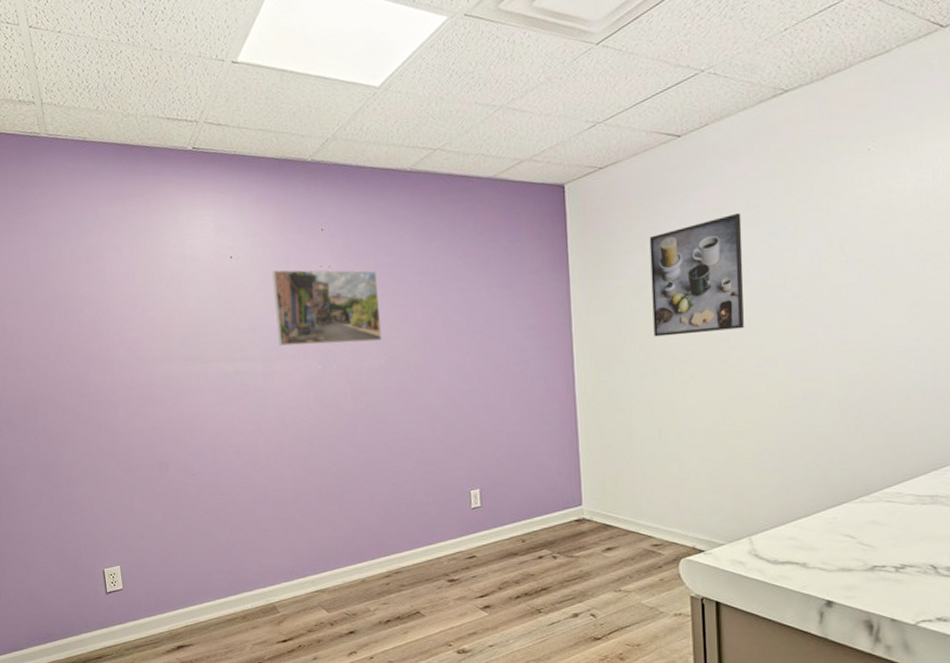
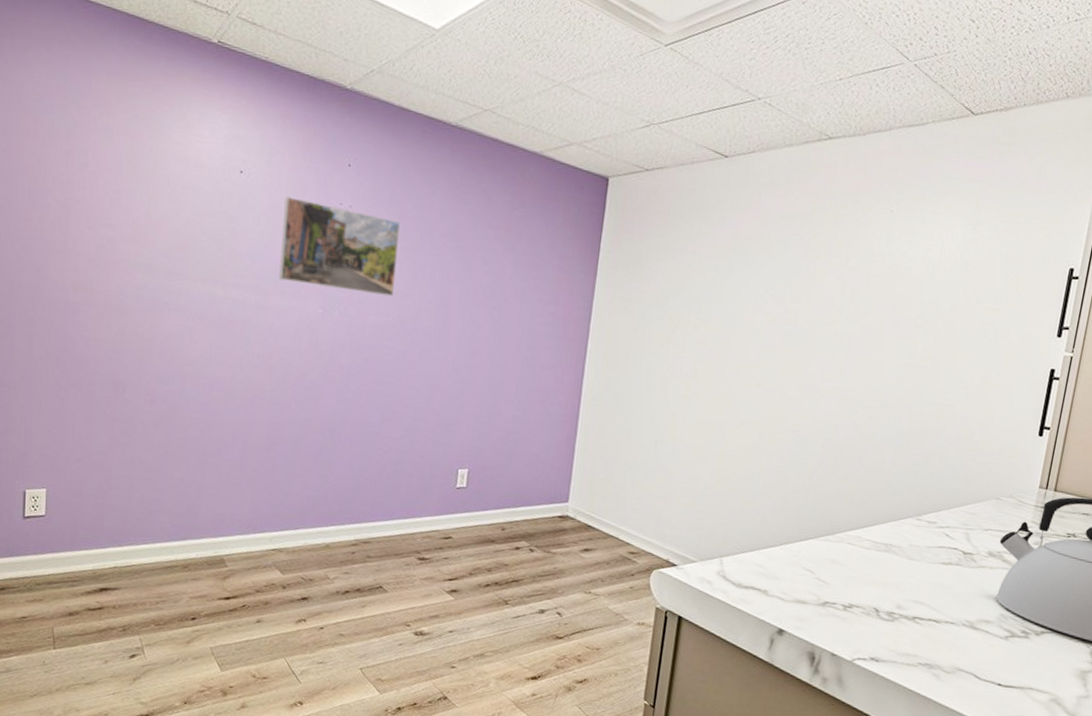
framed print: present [649,212,744,337] -> none [668,243,769,357]

